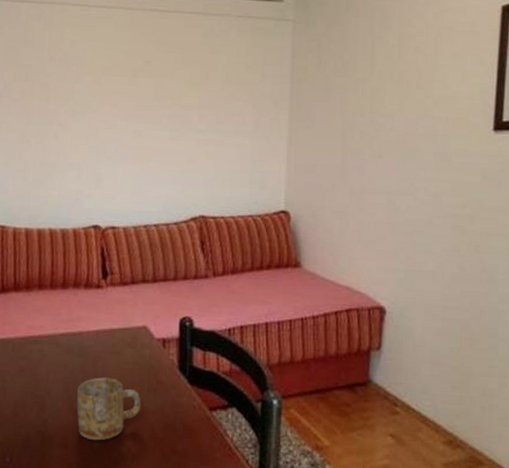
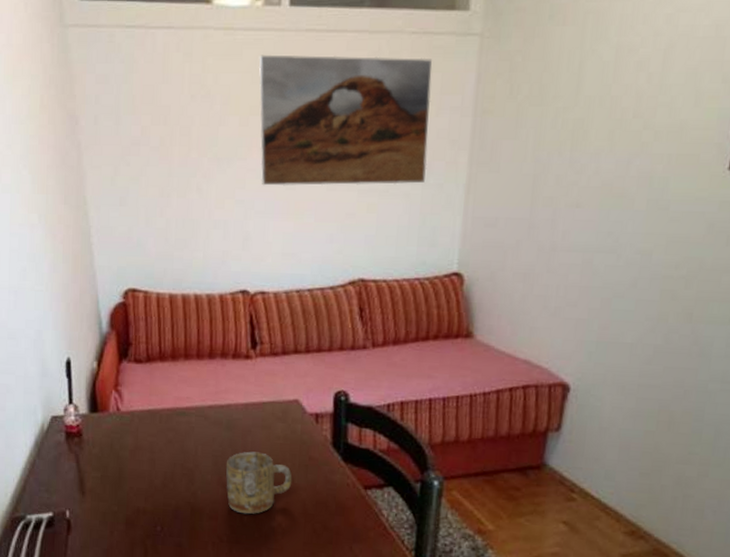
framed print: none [110,27,256,136] -> present [258,55,433,186]

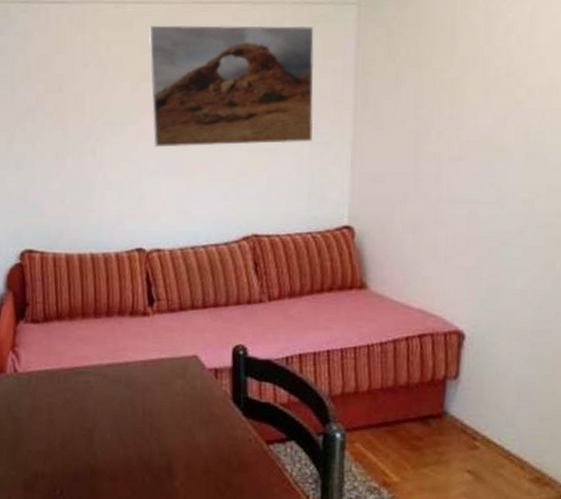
mug: present [225,451,293,515] -> none [125,409,194,474]

